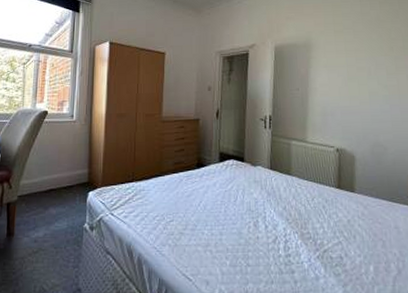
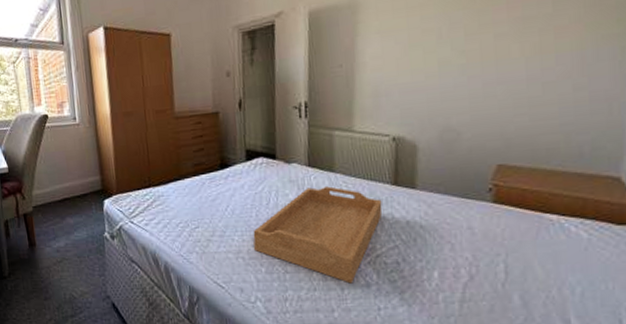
serving tray: none [221,187,329,277] -> present [253,186,383,284]

